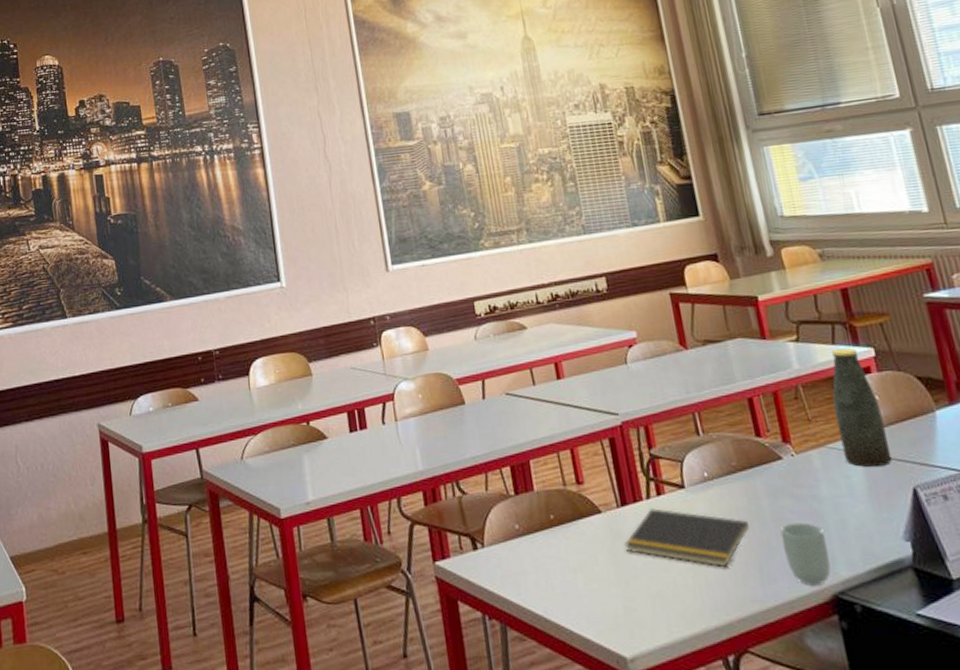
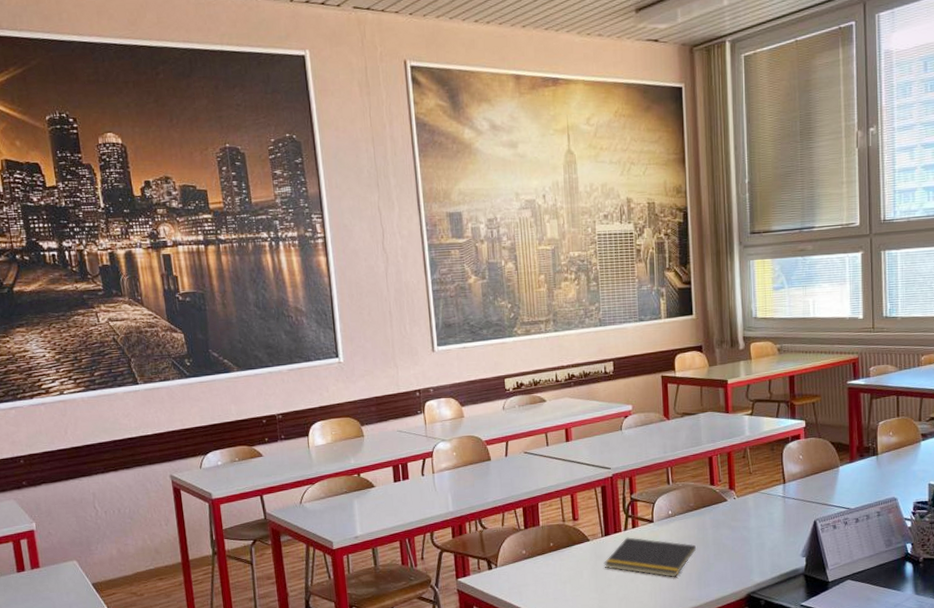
cup: present [779,522,831,584] -> none [717,545,749,588]
bottle: present [832,347,893,467] -> none [769,420,804,506]

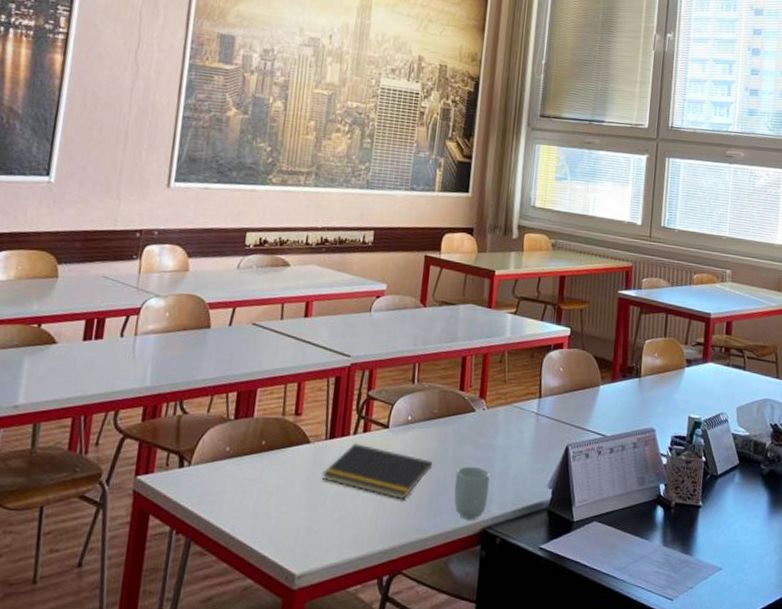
cup: none [717,545,749,588] -> present [454,466,490,519]

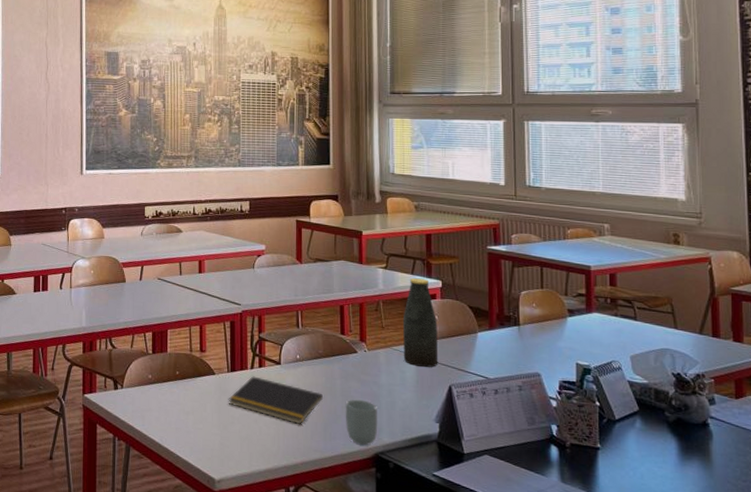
bottle: none [523,324,562,426] -> present [402,277,439,367]

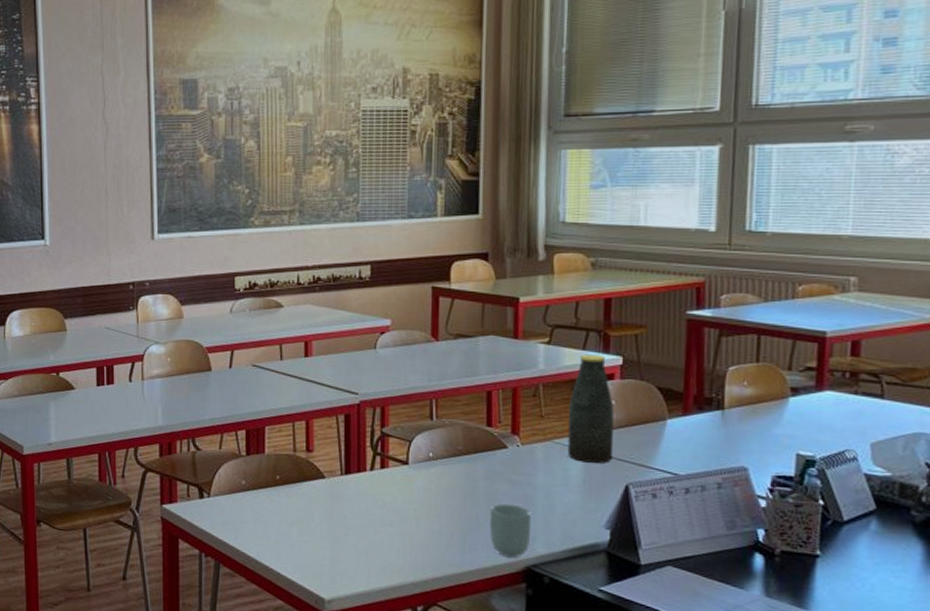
notepad: present [228,376,324,425] -> none [341,479,463,535]

